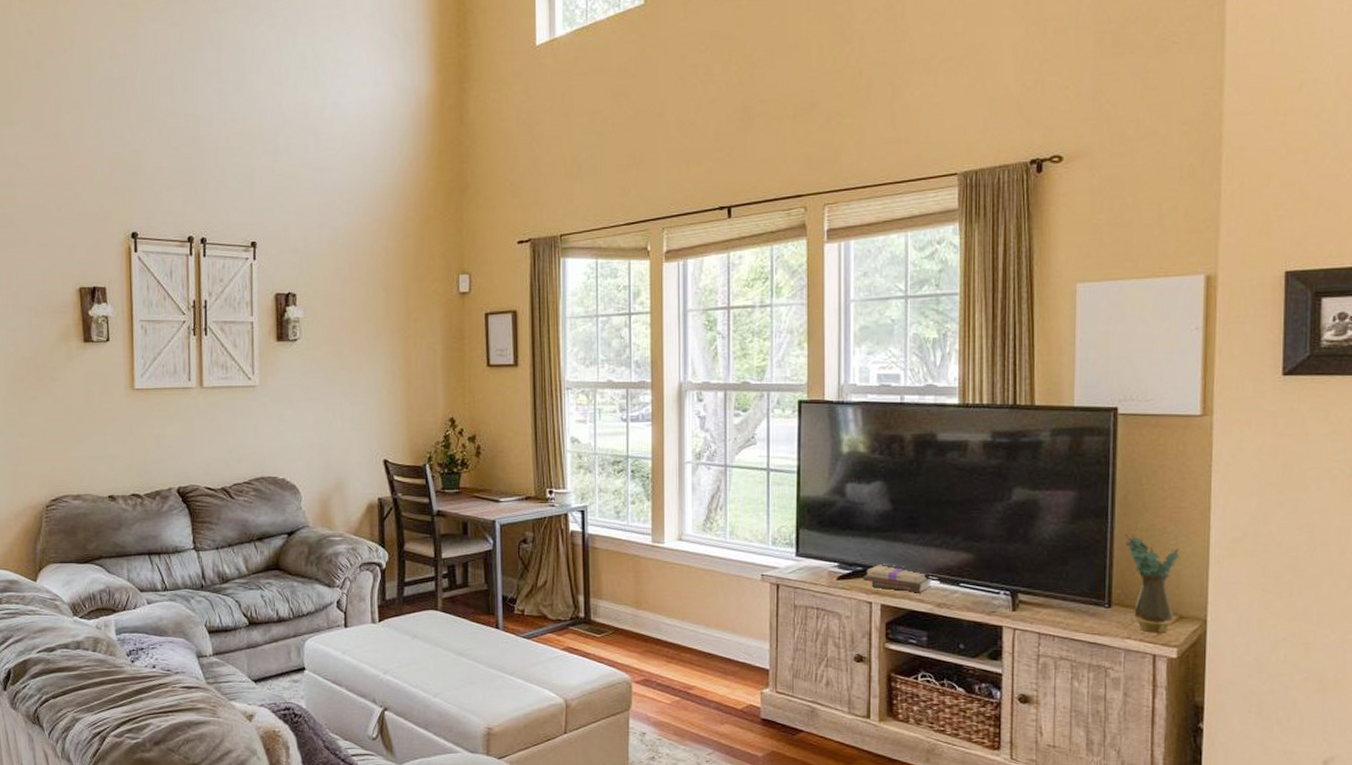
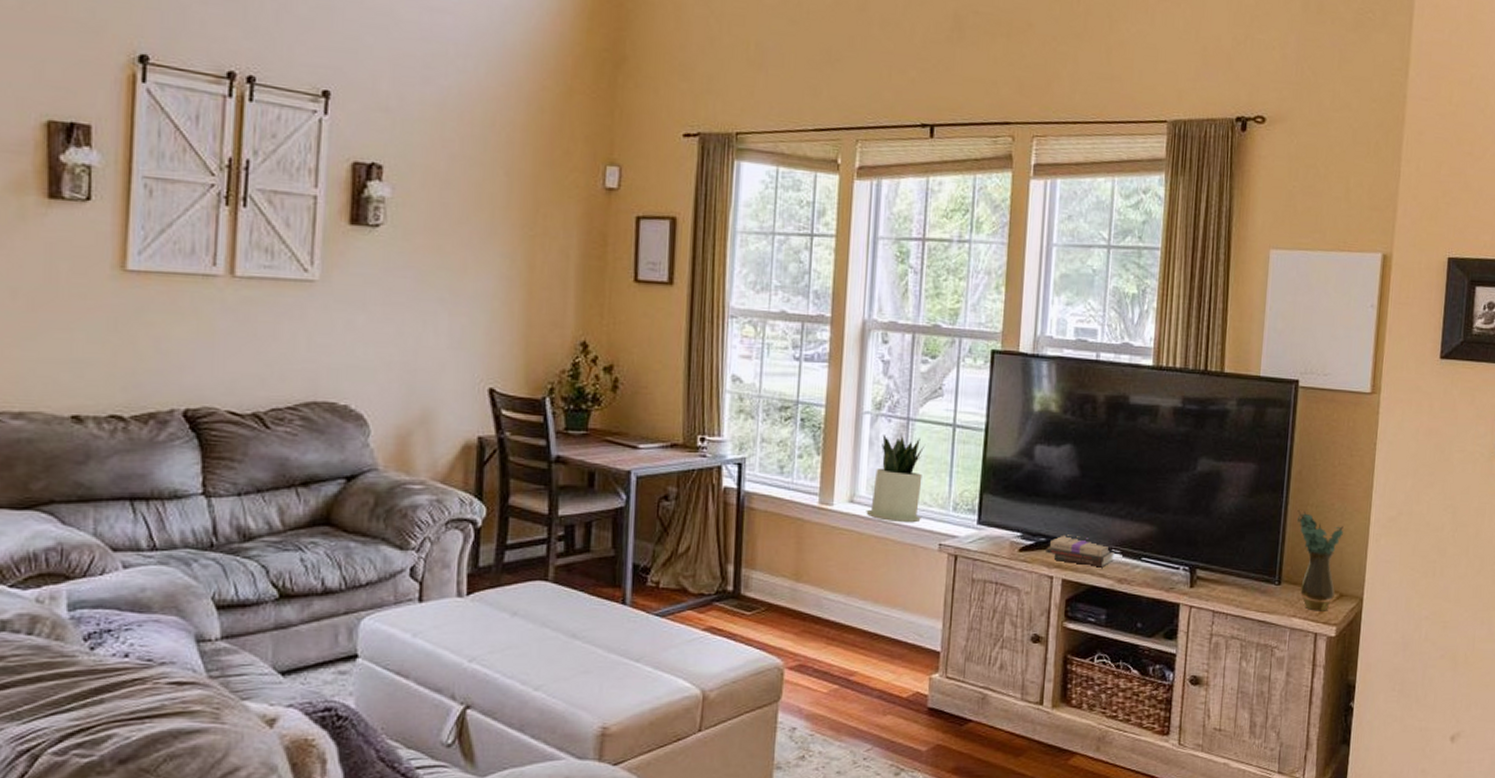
planter: none [693,481,743,557] -> present [866,435,926,523]

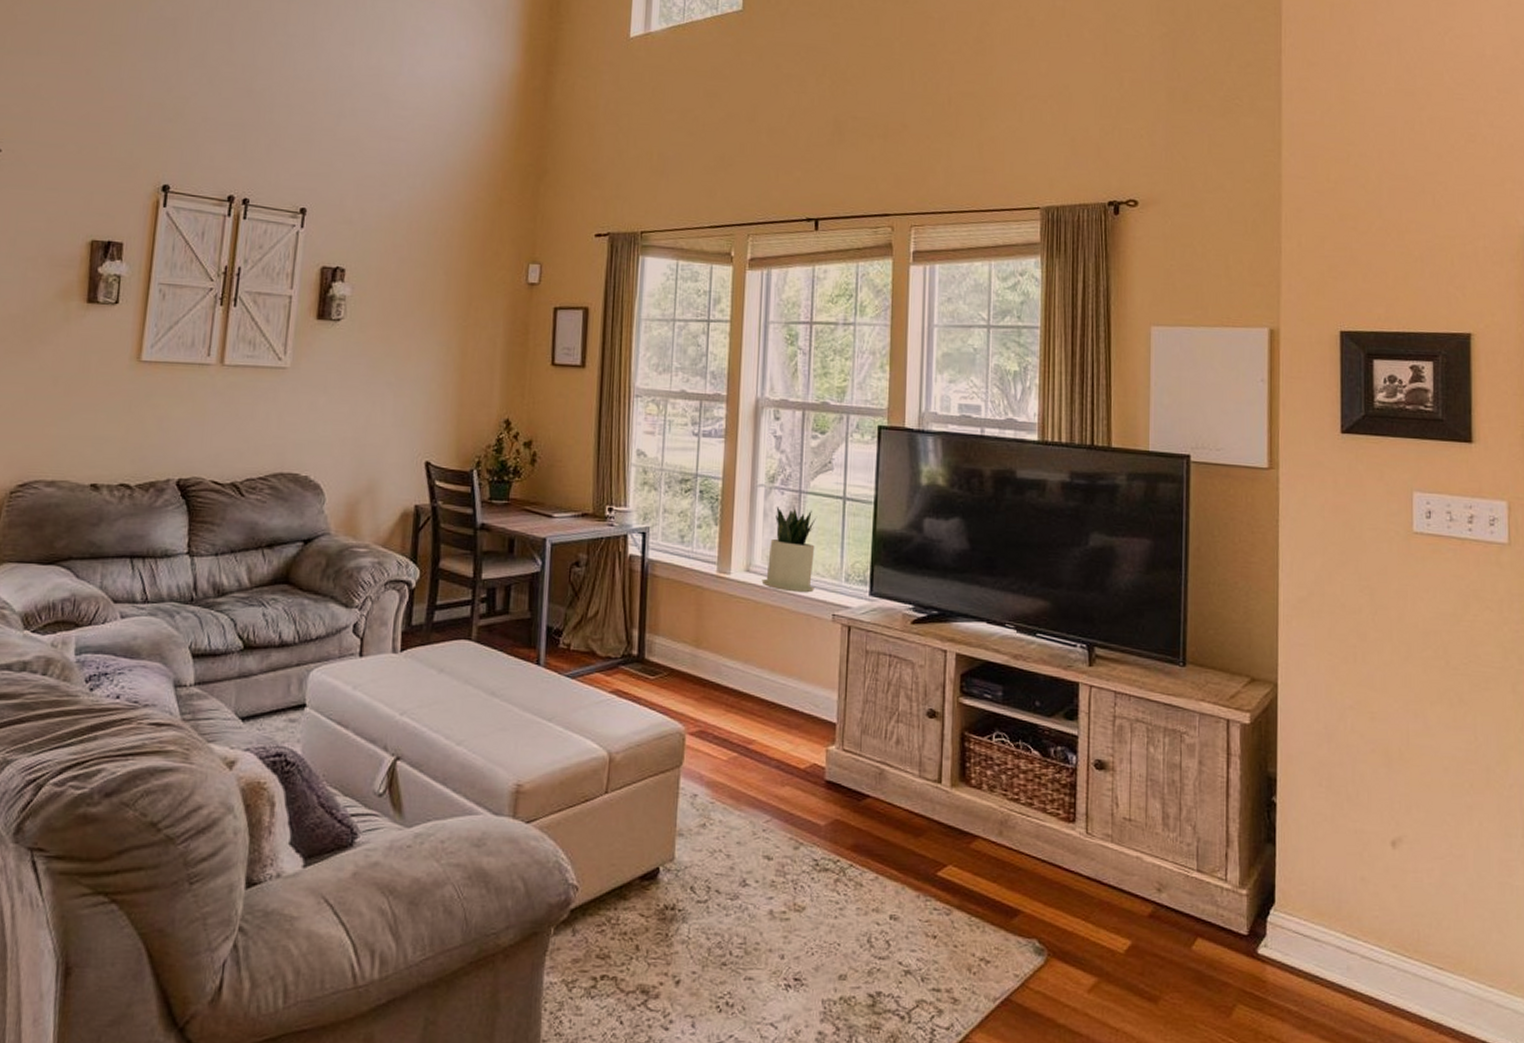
books: present [1046,534,1115,568] -> none [938,608,1008,643]
vase: present [1297,510,1344,611] -> none [1198,588,1250,696]

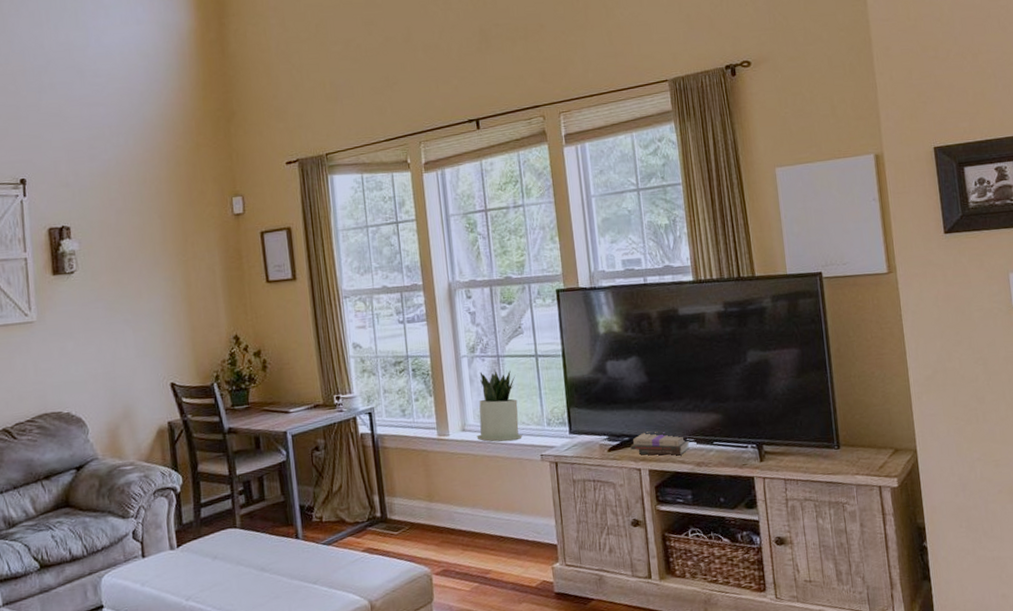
books: none [938,608,1008,643] -> present [630,431,690,456]

